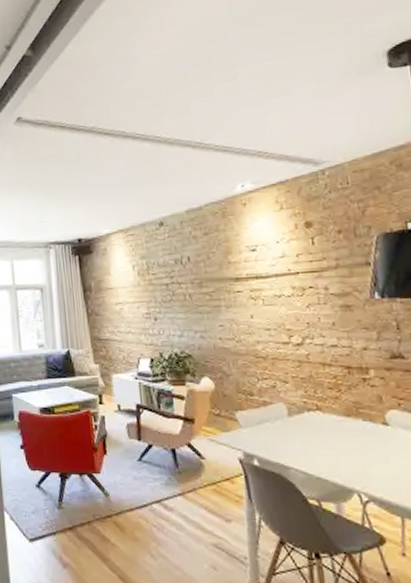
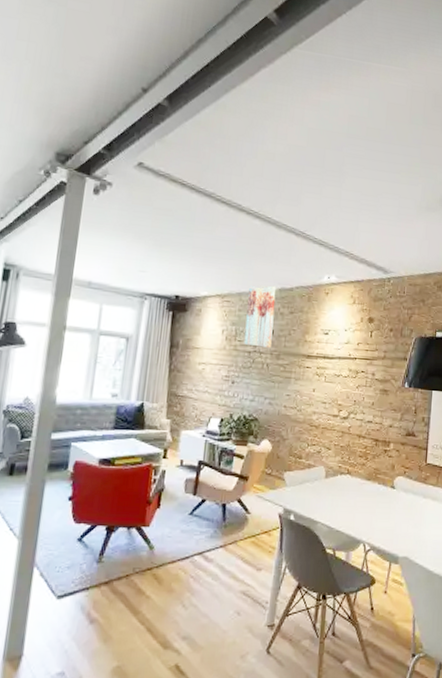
wall art: none [152,208,190,278] -> present [244,285,277,348]

